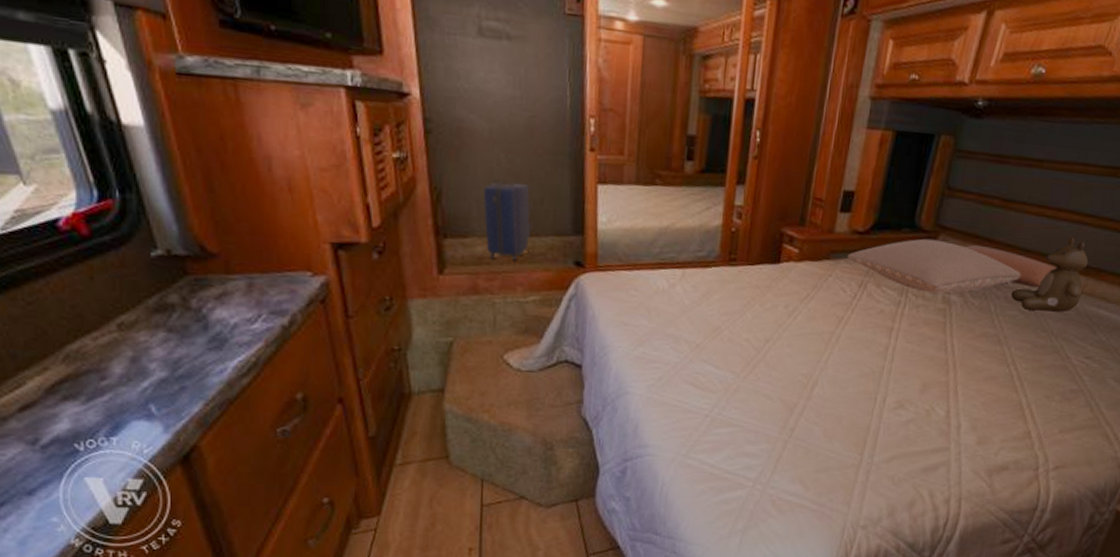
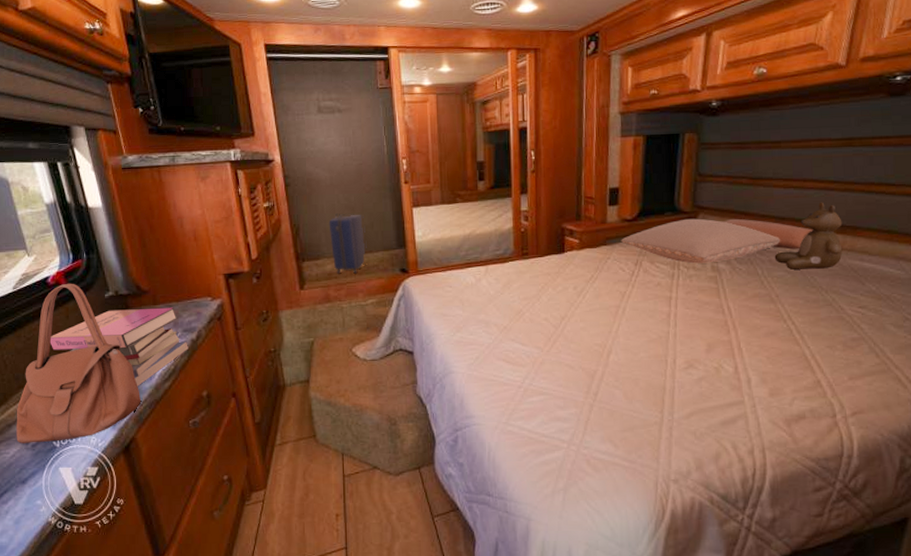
handbag: none [14,230,208,445] -> present [16,283,142,444]
books: none [64,275,277,380] -> present [50,307,188,386]

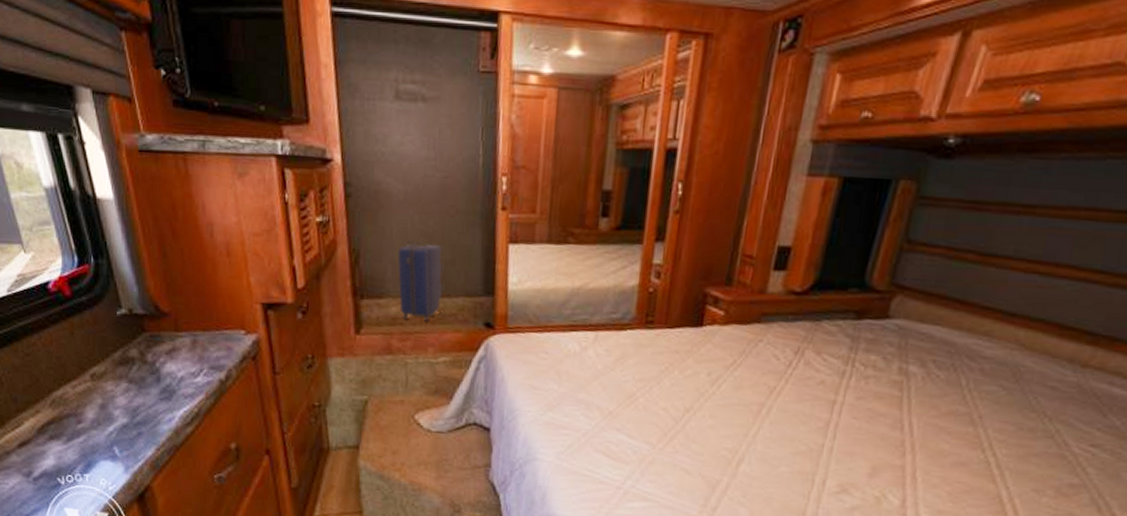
handbag: present [16,283,142,444] -> none [15,292,159,479]
books: present [50,307,188,386] -> none [52,331,215,427]
pillow: present [621,218,780,264] -> none [781,299,1002,363]
pillow: present [723,218,813,250] -> none [928,306,1053,359]
teddy bear: present [774,202,843,270] -> none [988,298,1098,390]

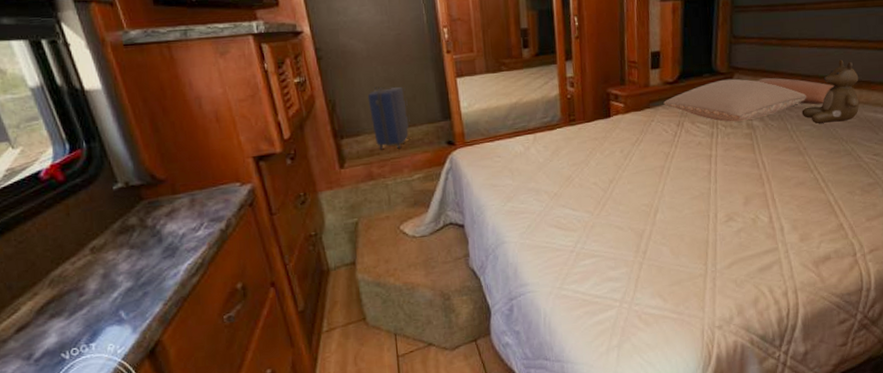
pillow: none [781,299,1002,363] -> present [663,78,806,122]
pillow: none [928,306,1053,359] -> present [756,77,835,105]
teddy bear: none [988,298,1098,390] -> present [801,59,860,123]

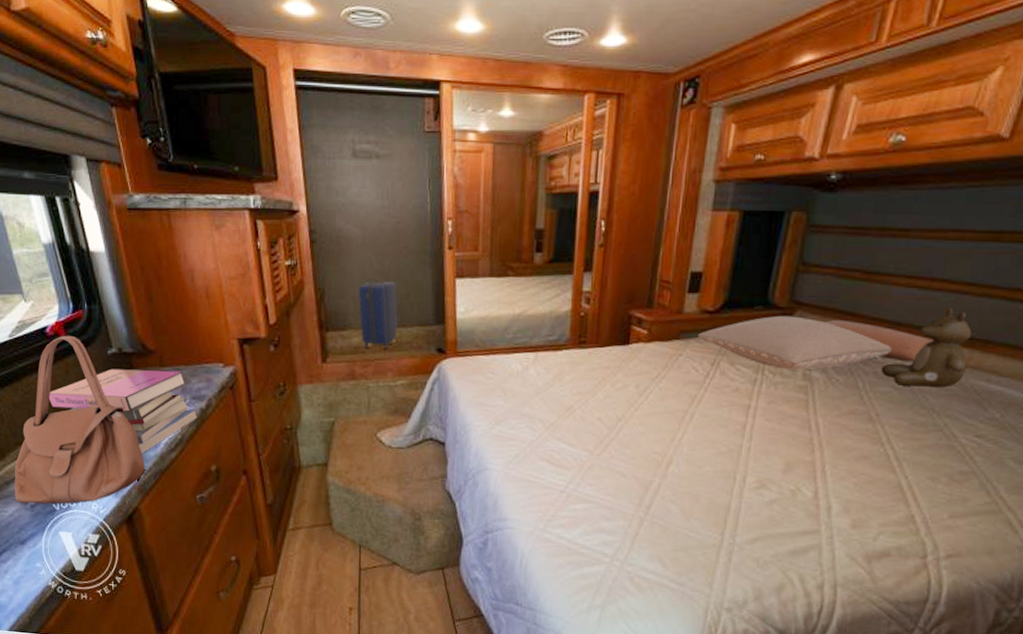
handbag: none [11,176,166,361] -> present [14,335,146,504]
books: none [48,196,217,285] -> present [48,368,197,454]

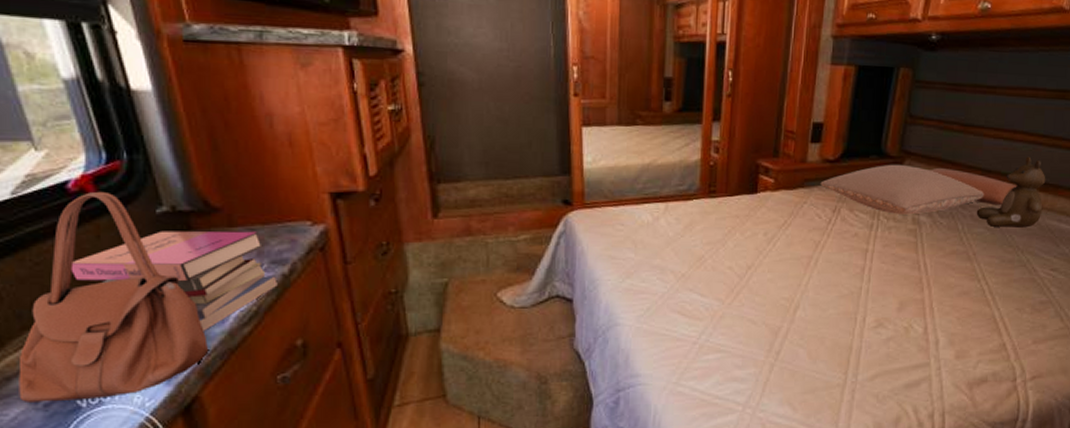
suitcase: present [358,278,400,350] -> none [474,126,522,202]

